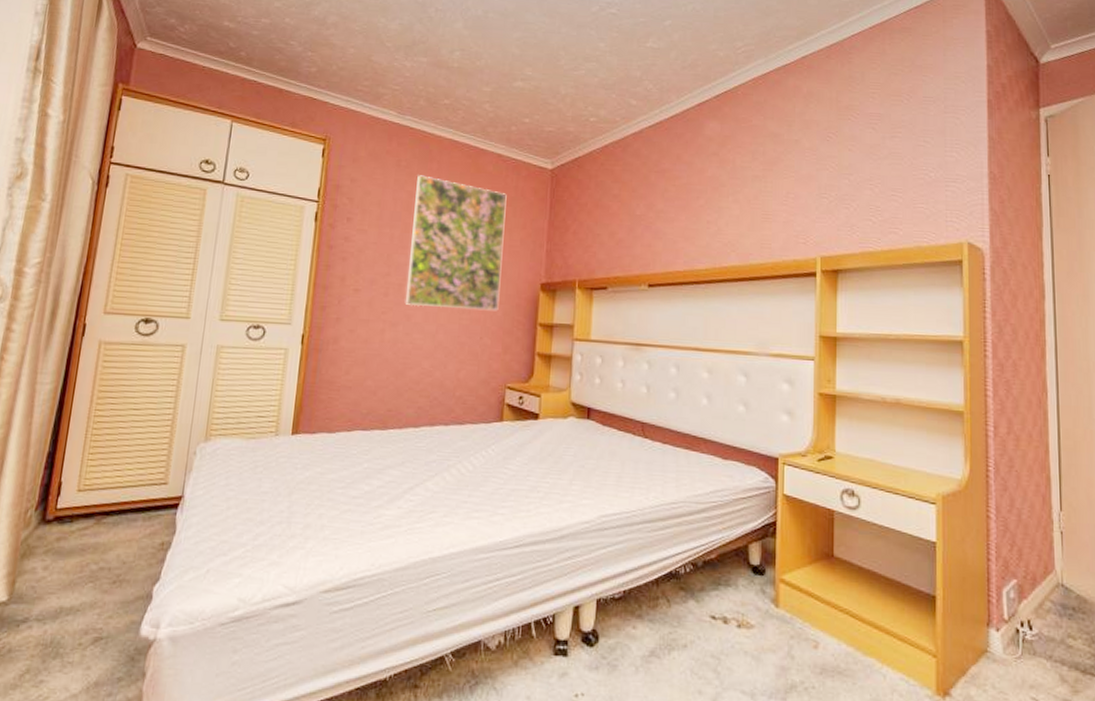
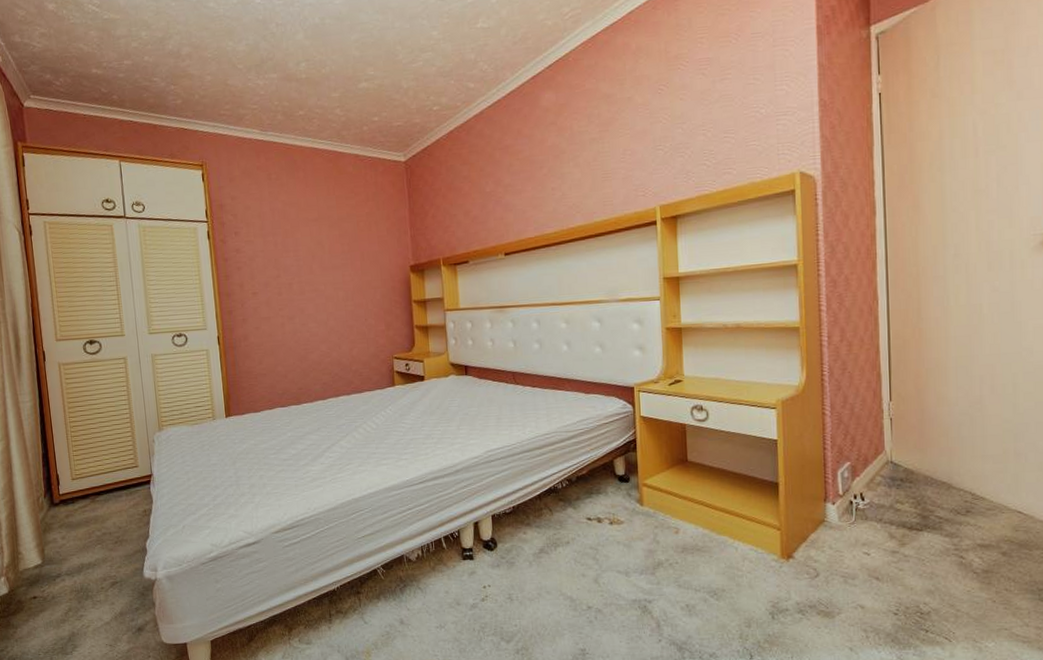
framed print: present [405,175,507,311] -> none [288,184,377,301]

